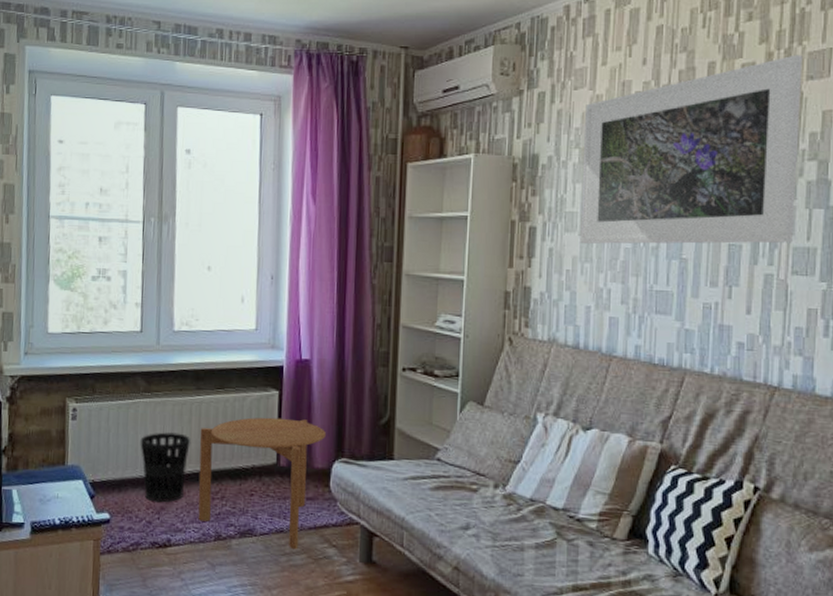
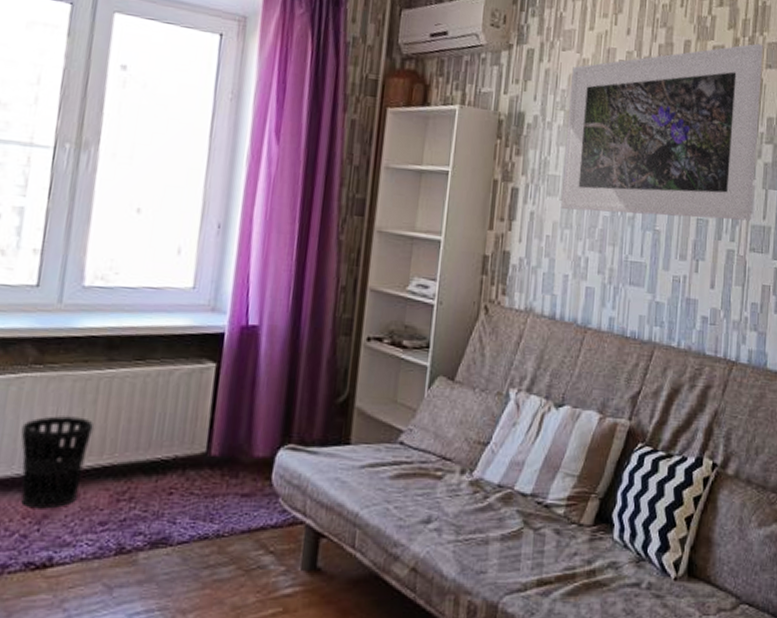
side table: present [198,417,326,550] -> none [94,395,272,560]

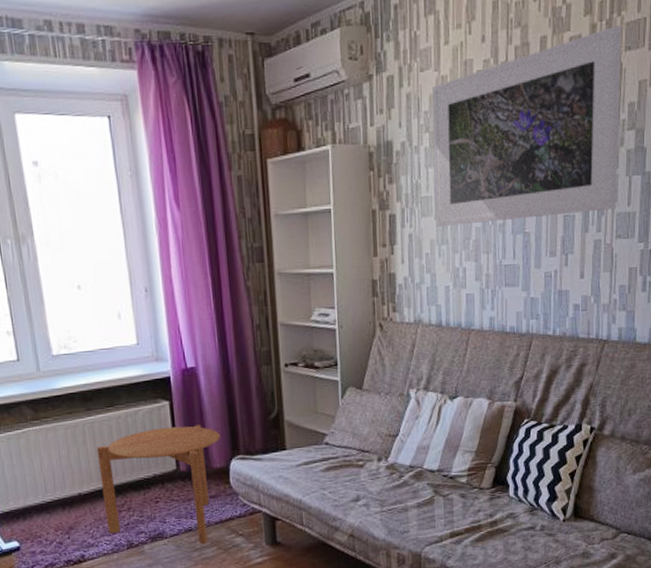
wastebasket: present [20,416,95,509] -> none [37,455,90,524]
side table: none [94,395,272,560] -> present [96,425,220,545]

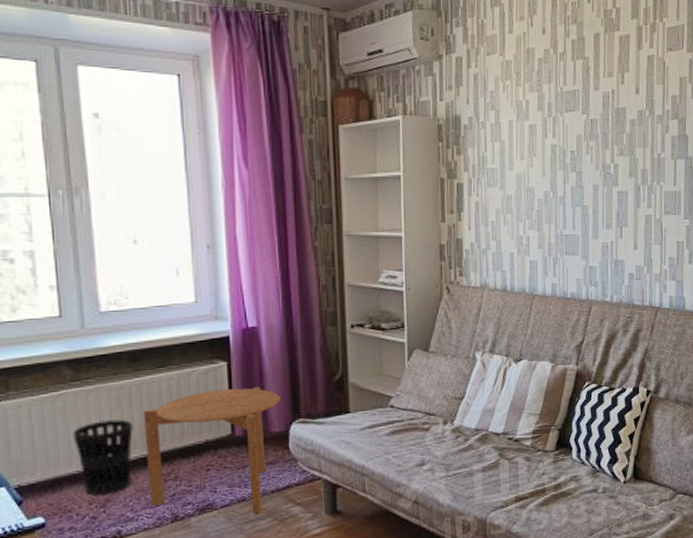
wastebasket: none [37,455,90,524] -> present [73,419,134,496]
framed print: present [432,25,621,226] -> none [498,29,664,196]

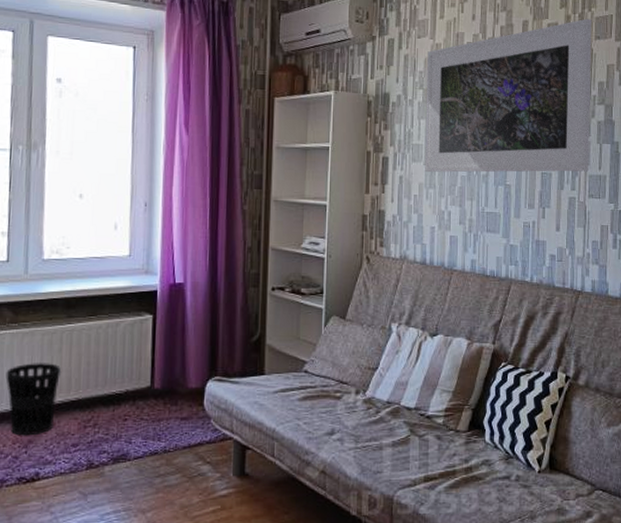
side table: present [143,387,280,516] -> none [69,341,200,470]
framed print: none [498,29,664,196] -> present [425,18,592,173]

